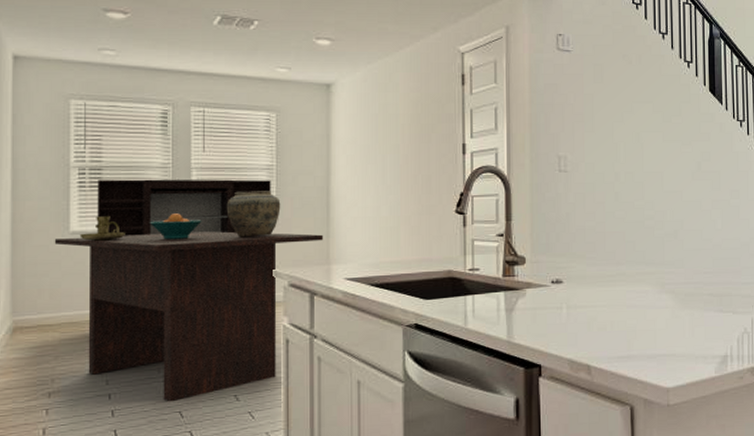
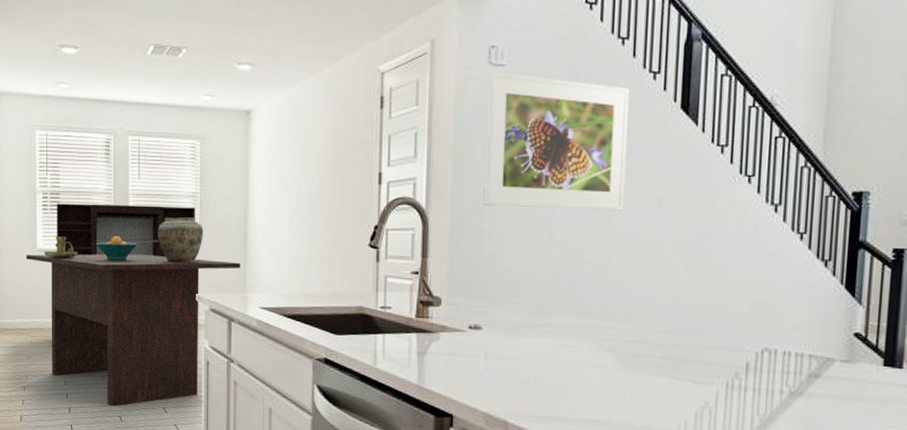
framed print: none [558,56,673,174] -> present [485,72,630,211]

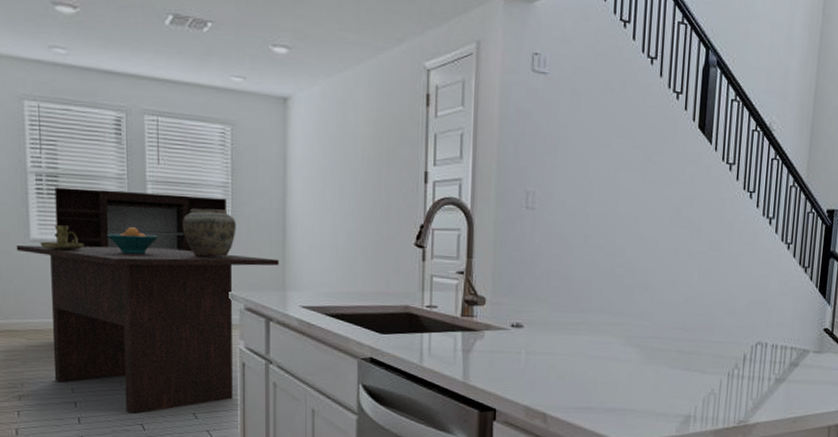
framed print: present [485,72,630,211] -> none [527,79,657,219]

